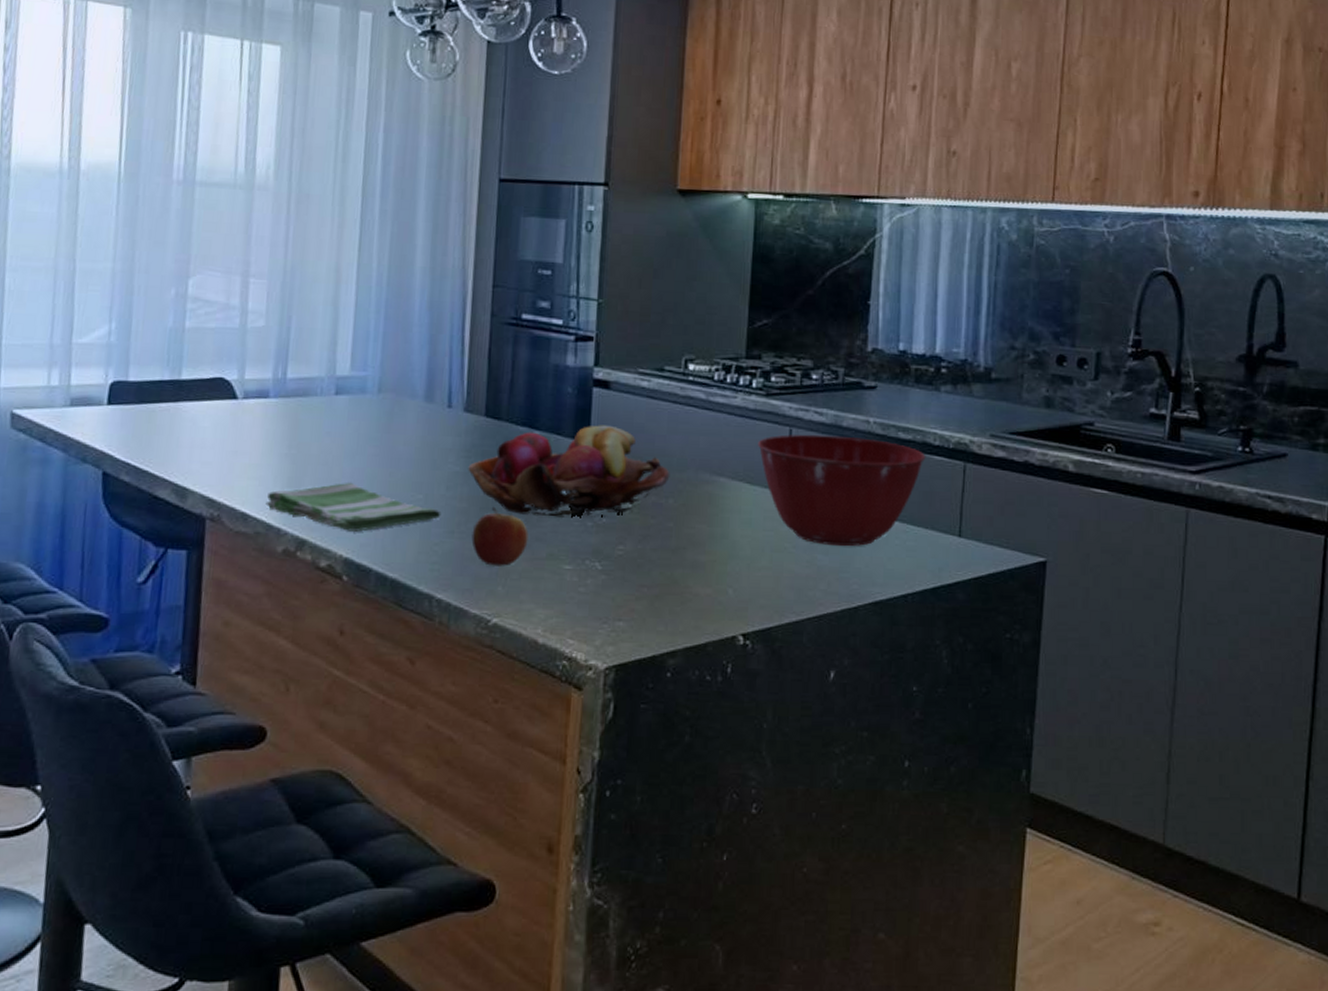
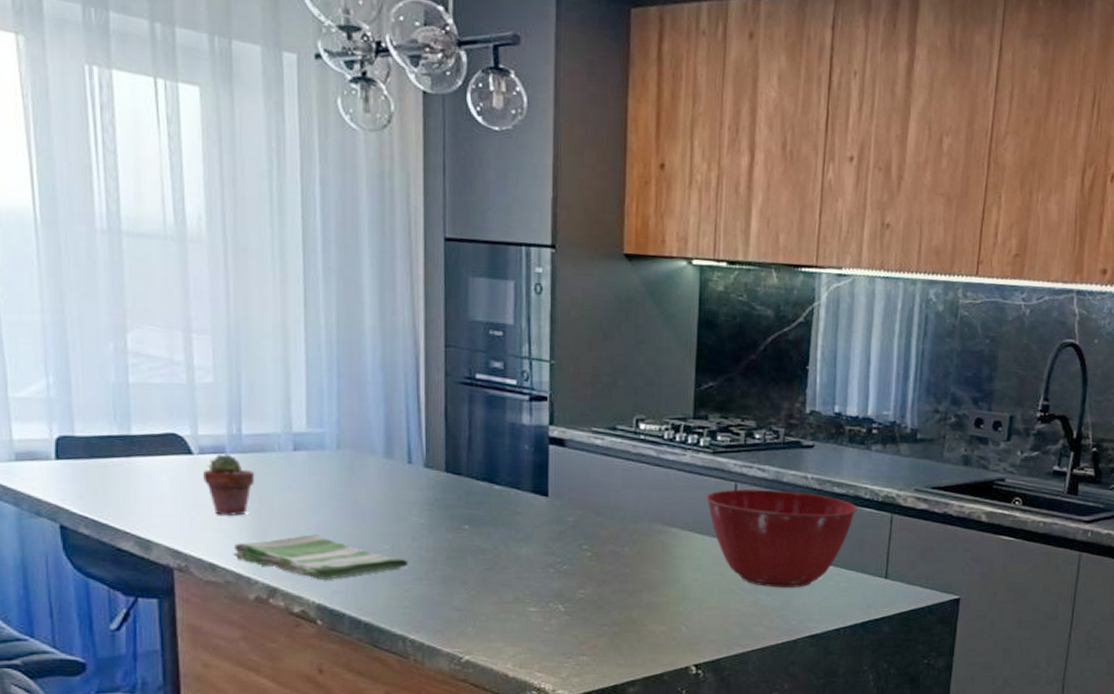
potted succulent: none [245,398,296,463] -> present [203,454,255,516]
fruit basket: present [468,425,670,518] -> none [432,480,625,565]
apple: present [471,506,529,566] -> none [440,555,494,610]

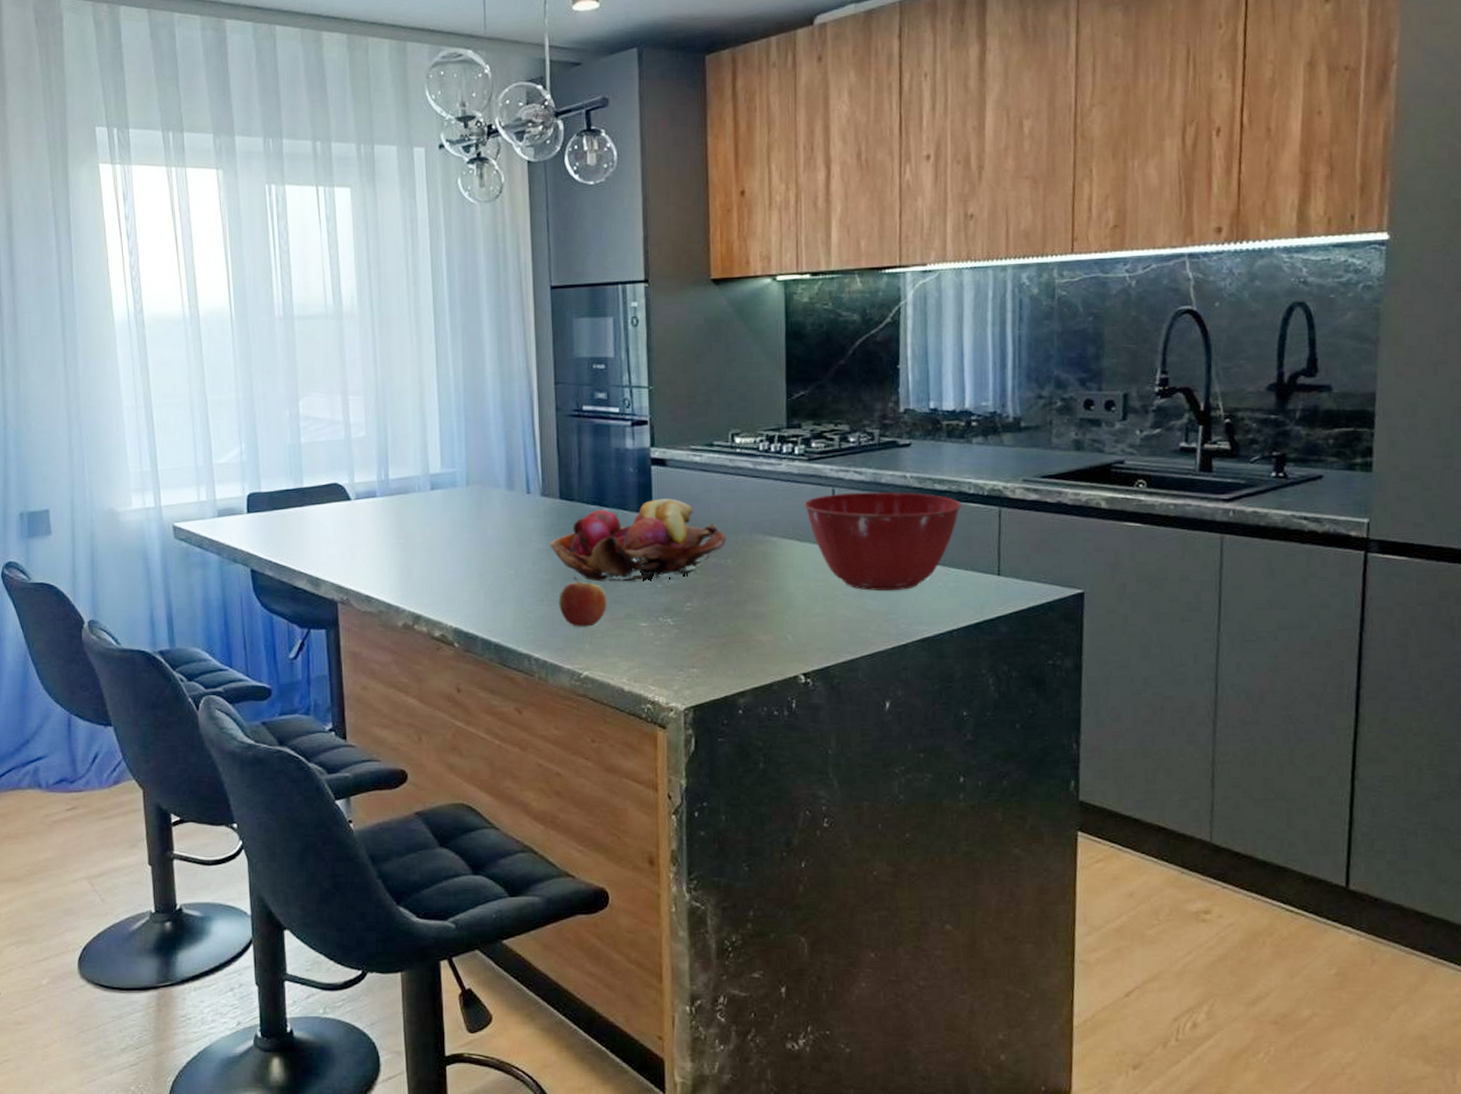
potted succulent: present [203,454,255,516] -> none [359,498,401,552]
dish towel: present [233,534,409,580] -> none [384,564,531,605]
fruit basket: none [432,480,625,565] -> present [550,498,727,582]
apple: none [440,555,494,610] -> present [559,576,607,627]

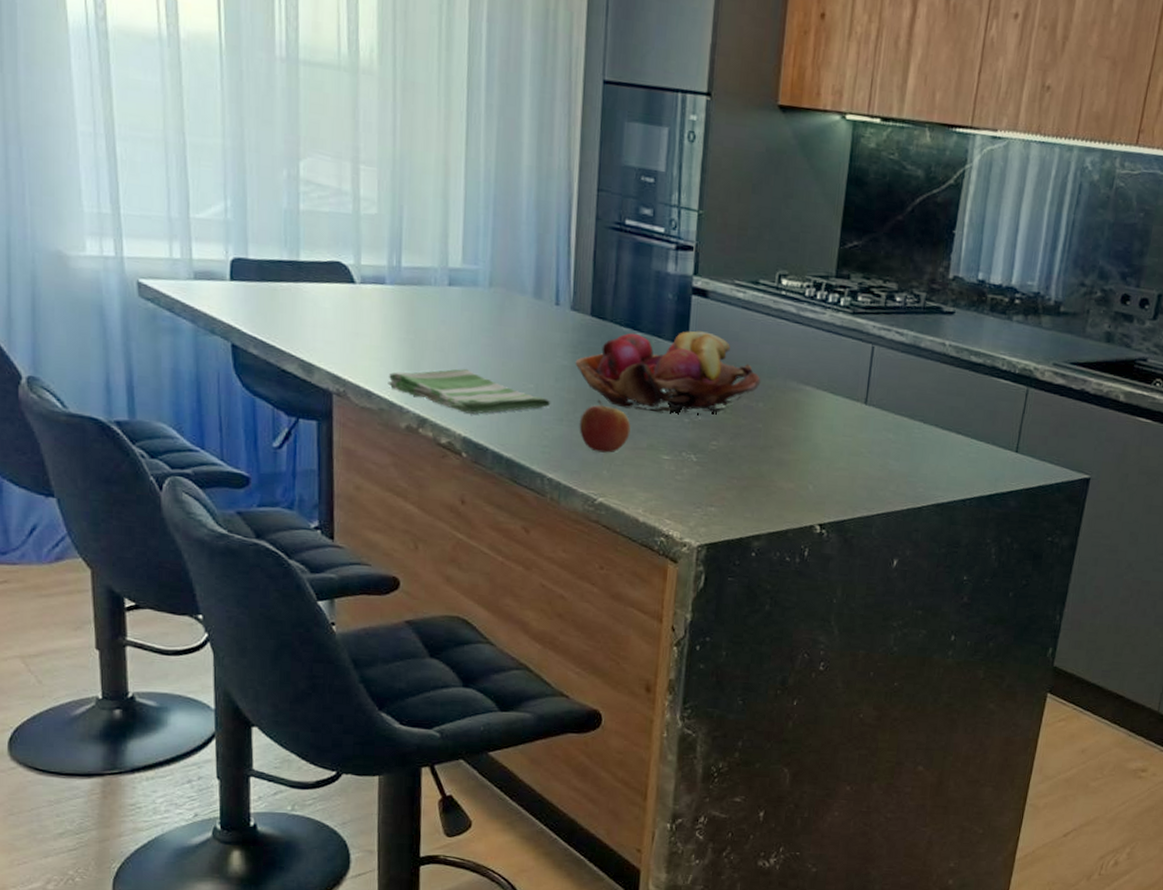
dish towel: none [384,564,531,605] -> present [387,369,551,414]
mixing bowl: present [804,491,962,592] -> none [842,351,994,455]

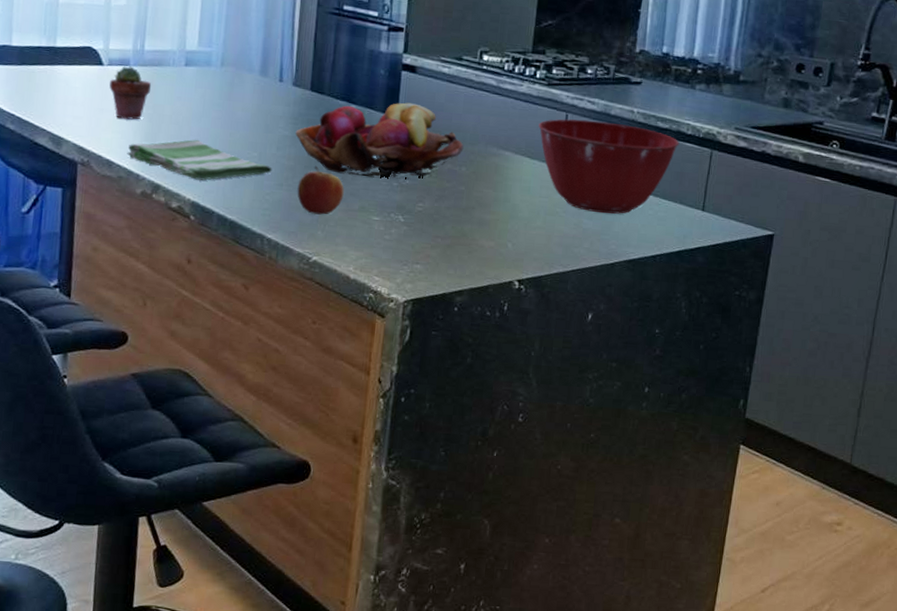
potted succulent: none [364,284,412,346] -> present [109,66,152,120]
mixing bowl: none [842,351,994,455] -> present [538,119,679,214]

